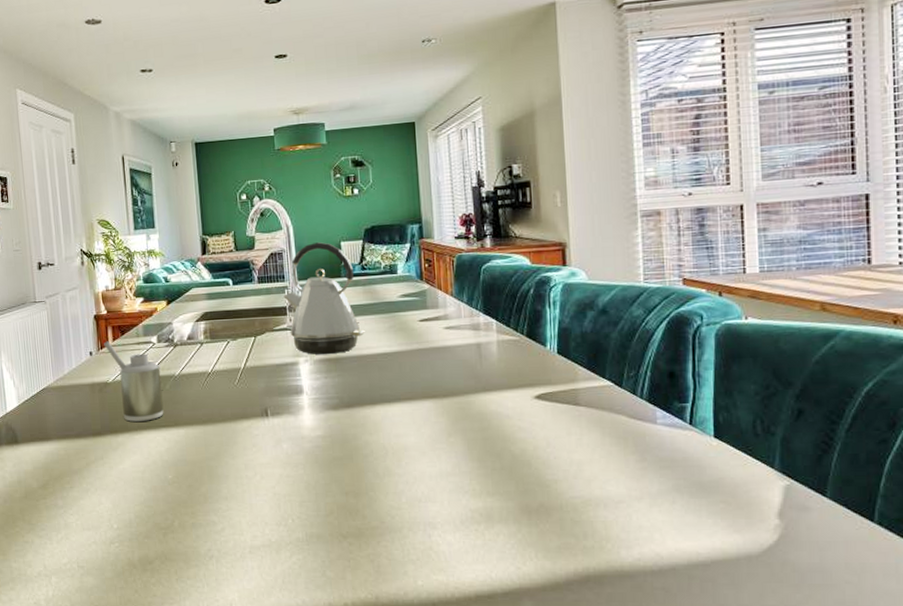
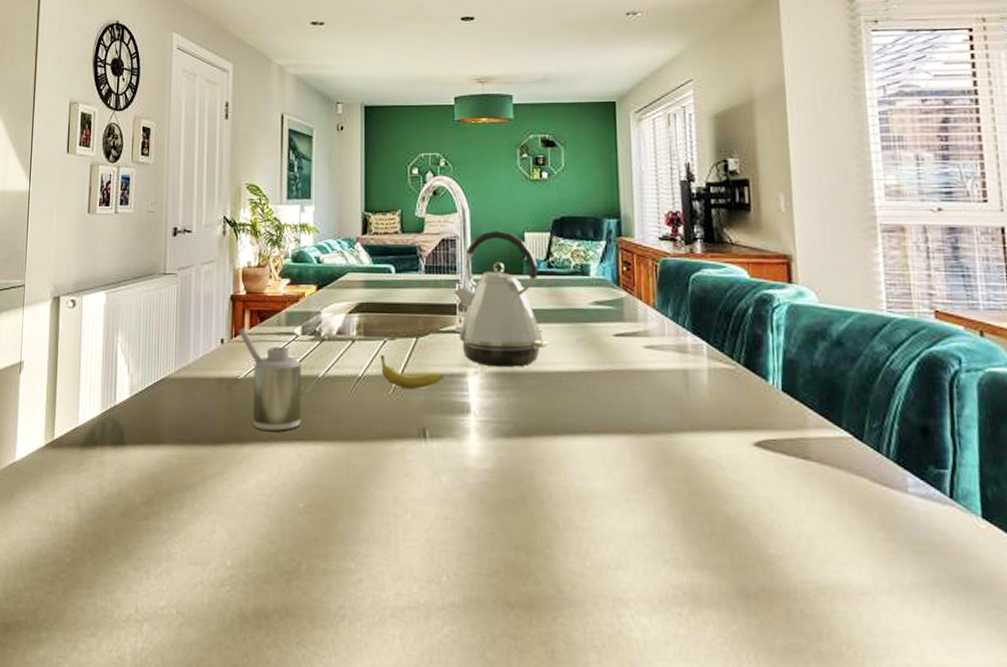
fruit: none [225,353,280,379] -> present [380,355,444,390]

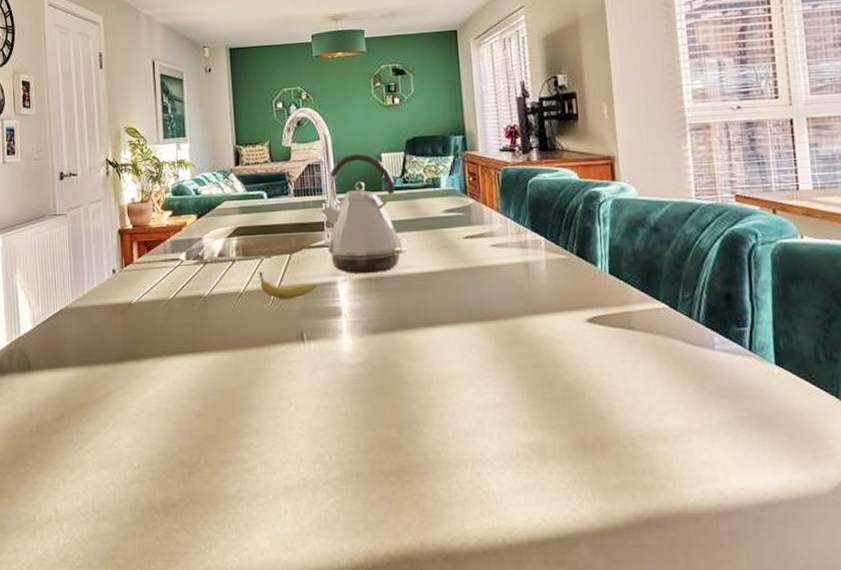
soap dispenser: present [238,328,302,432] -> none [128,258,192,348]

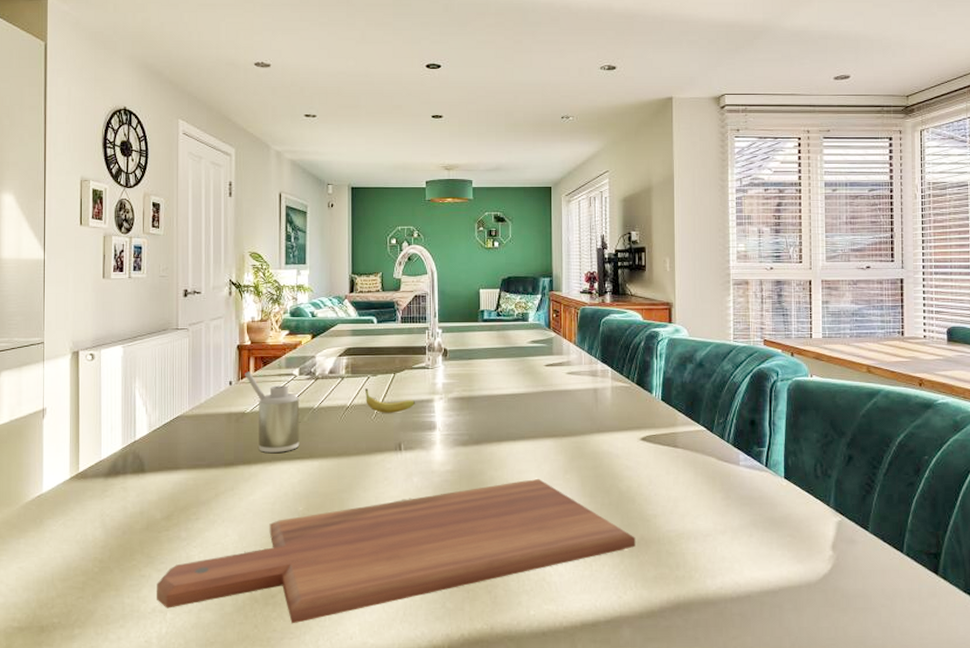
cutting board: none [51,369,589,537] -> present [157,478,636,624]
soap dispenser: none [128,258,192,348] -> present [245,371,300,454]
kettle: present [321,153,406,273] -> none [424,288,495,393]

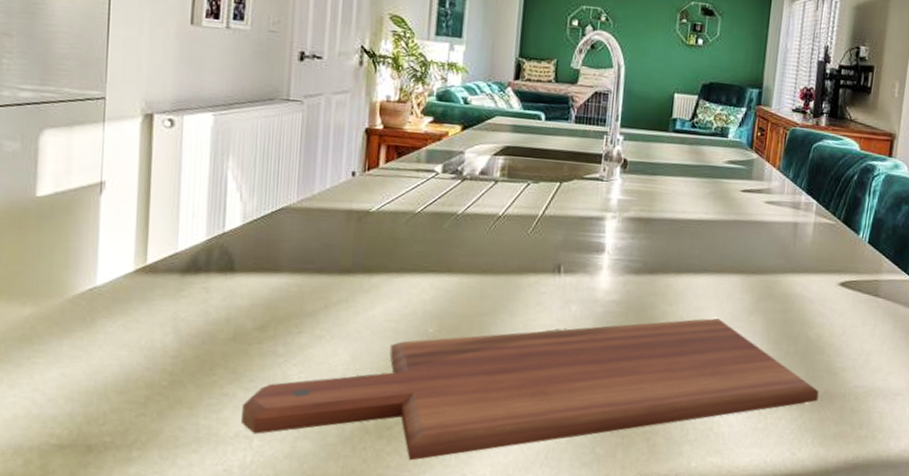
soap dispenser: present [245,371,300,454] -> none [372,162,441,264]
fruit: present [364,388,416,414] -> none [522,196,583,230]

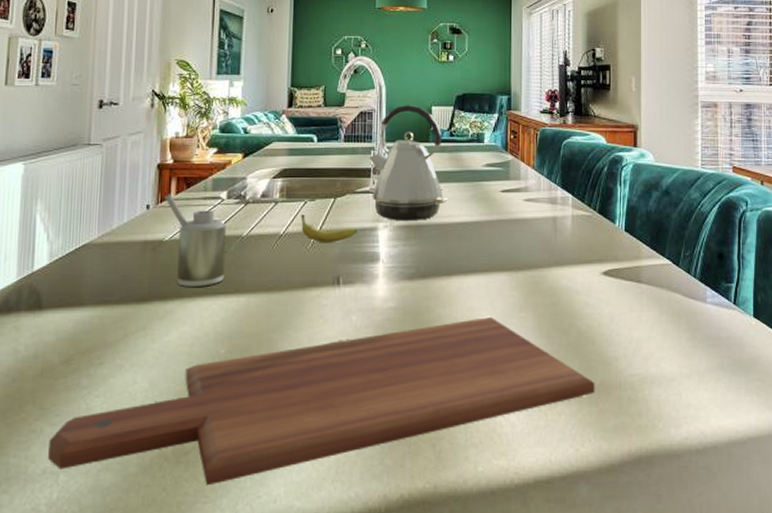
soap dispenser: none [372,162,441,264] -> present [164,194,227,288]
fruit: none [522,196,583,230] -> present [300,214,358,244]
kettle: none [601,89,683,214] -> present [369,105,446,220]

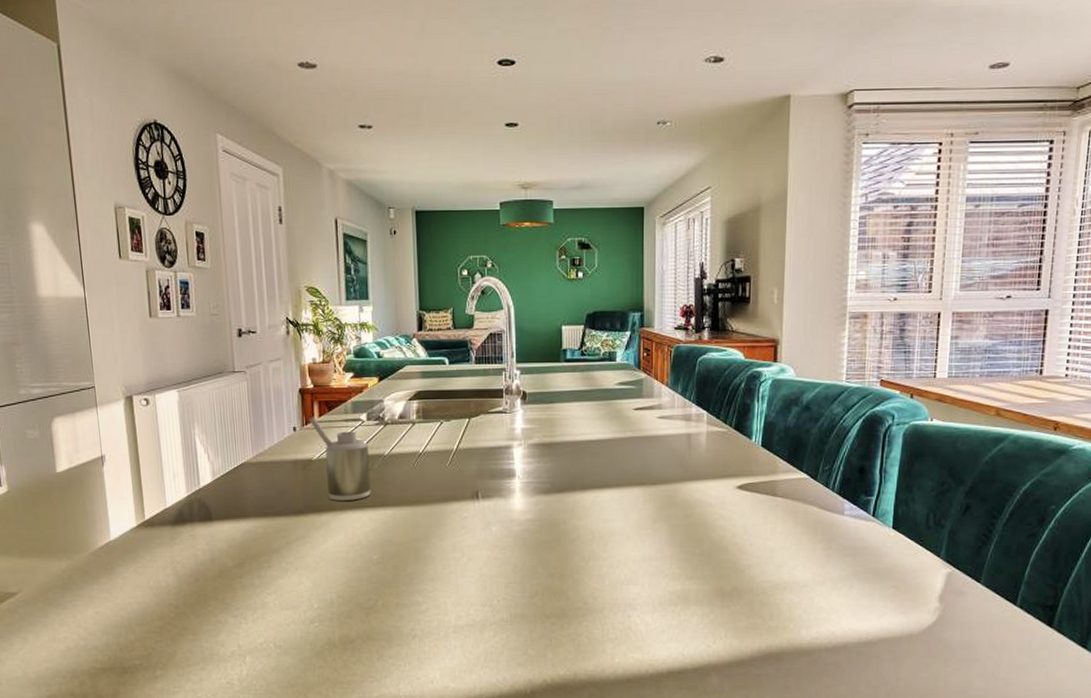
cutting board: present [48,316,595,486] -> none [234,527,727,668]
fruit: present [300,214,358,244] -> none [437,434,493,461]
kettle: present [369,105,446,220] -> none [501,325,579,439]

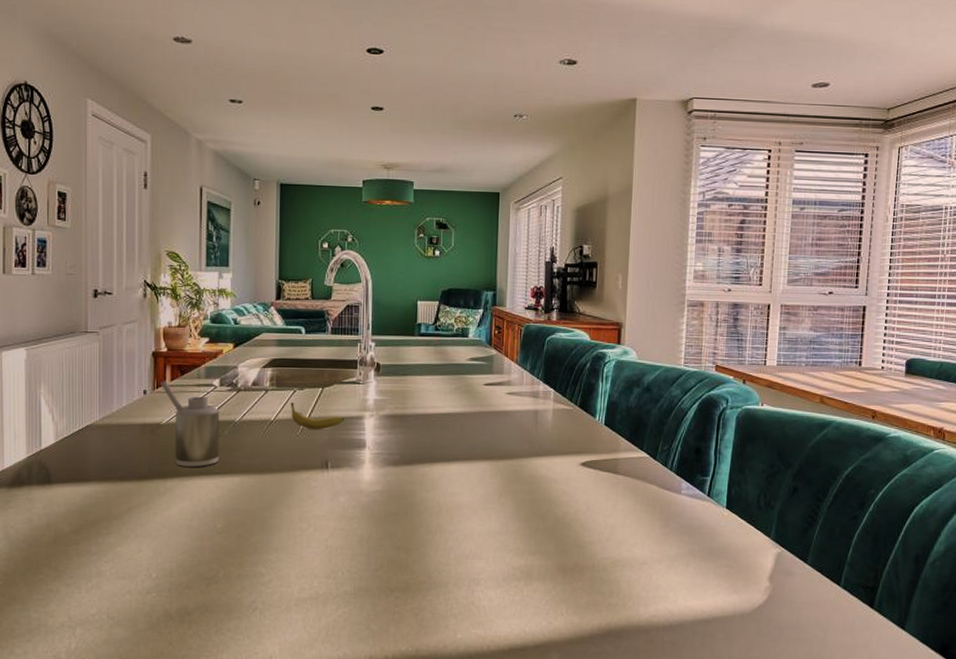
fruit: none [437,434,493,461] -> present [290,402,345,430]

